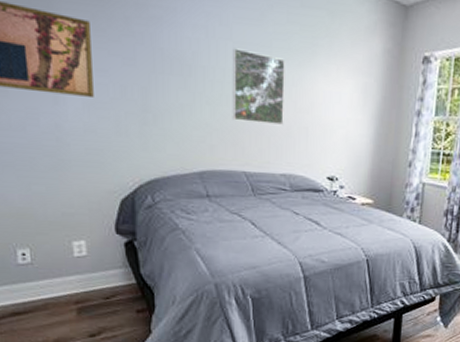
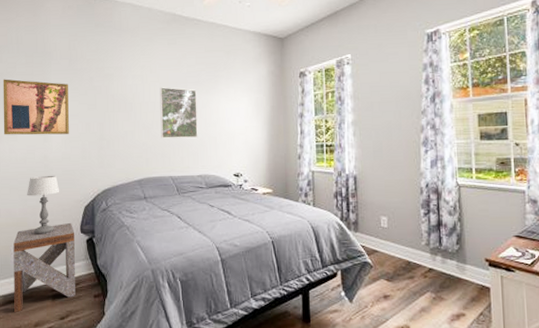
side table: none [13,219,110,328] -> present [13,222,75,313]
table lamp: none [30,152,83,232] -> present [27,175,60,235]

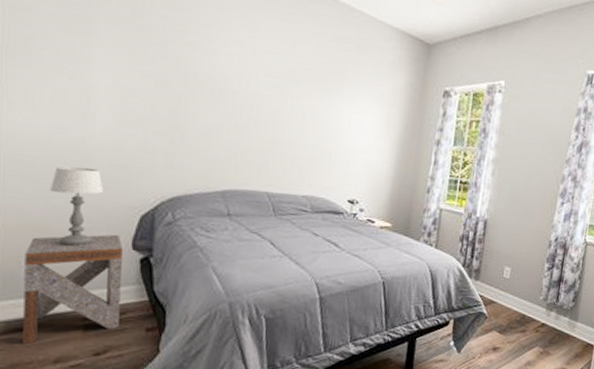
wall art: present [3,79,69,135] -> none [14,15,127,115]
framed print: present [159,87,198,139] -> none [258,75,313,149]

